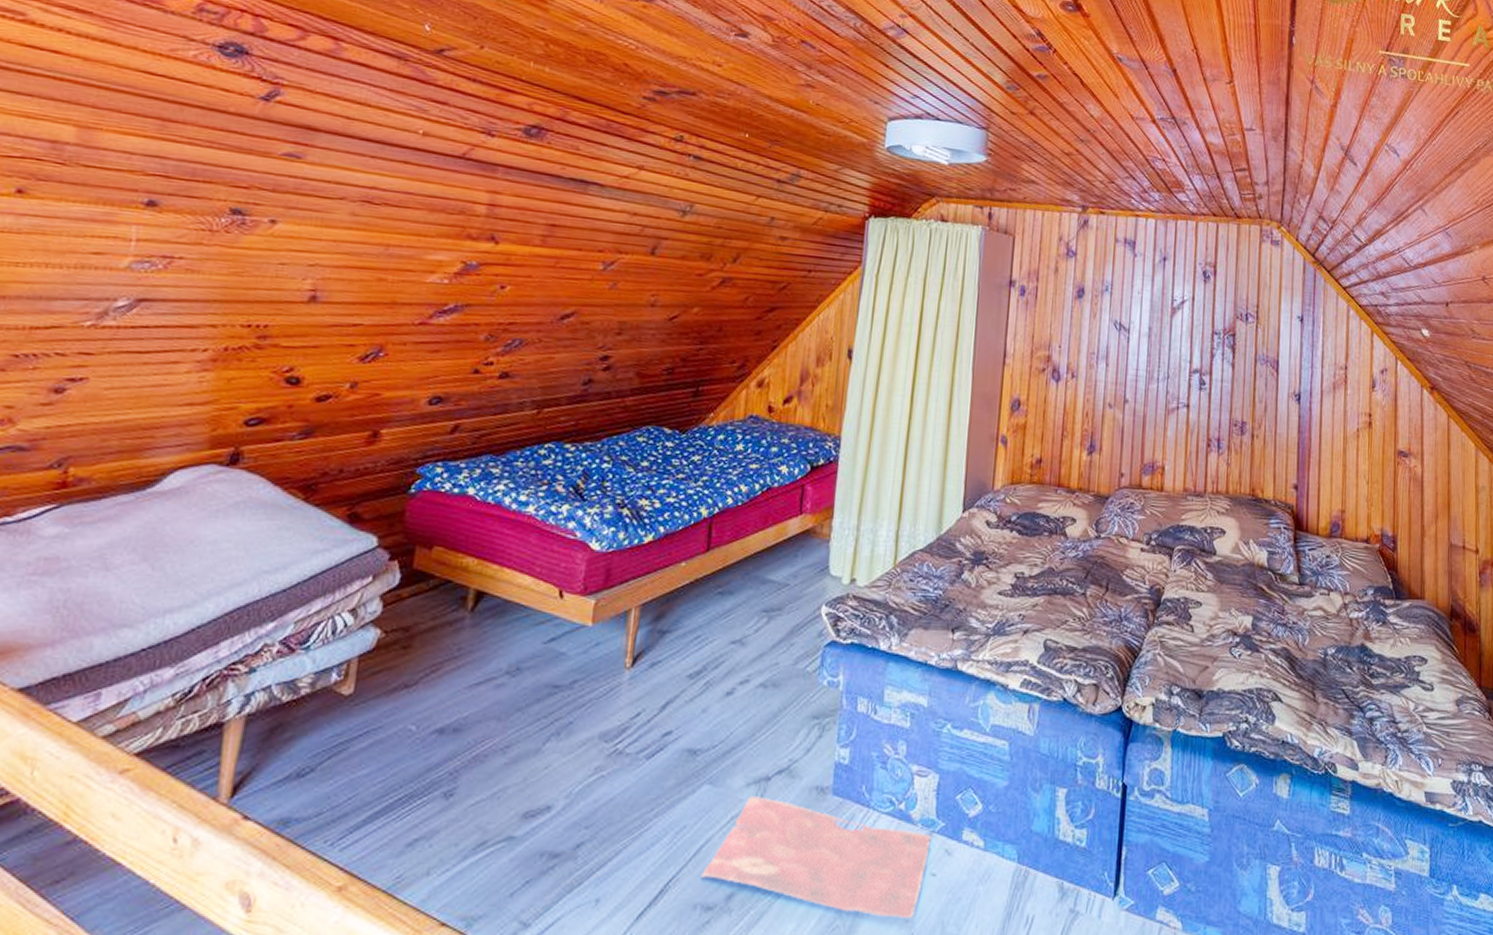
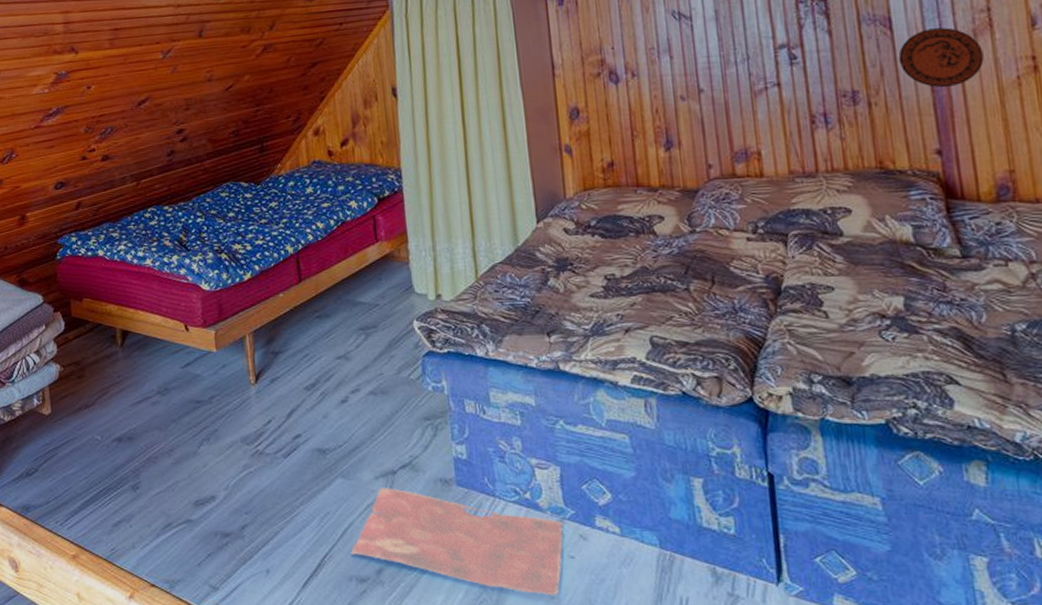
decorative plate: none [1279,376,1338,431] -> present [898,27,984,88]

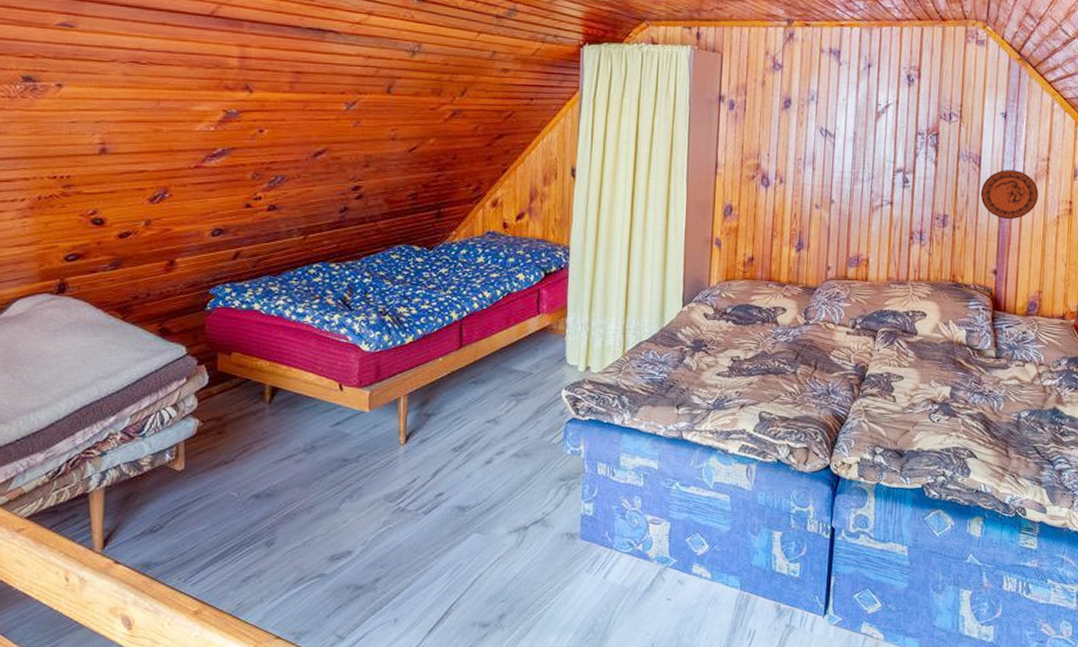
bath mat: present [350,488,564,595] -> none [477,542,666,632]

